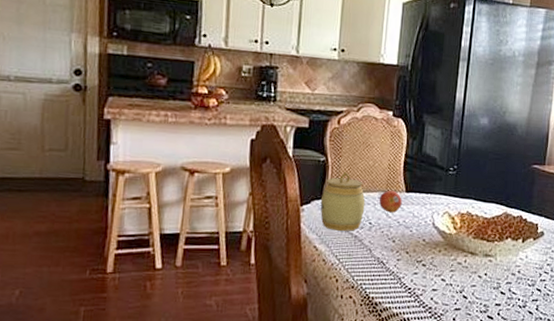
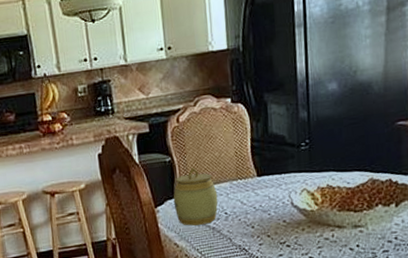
fruit: present [379,190,402,213] -> none [231,177,256,200]

